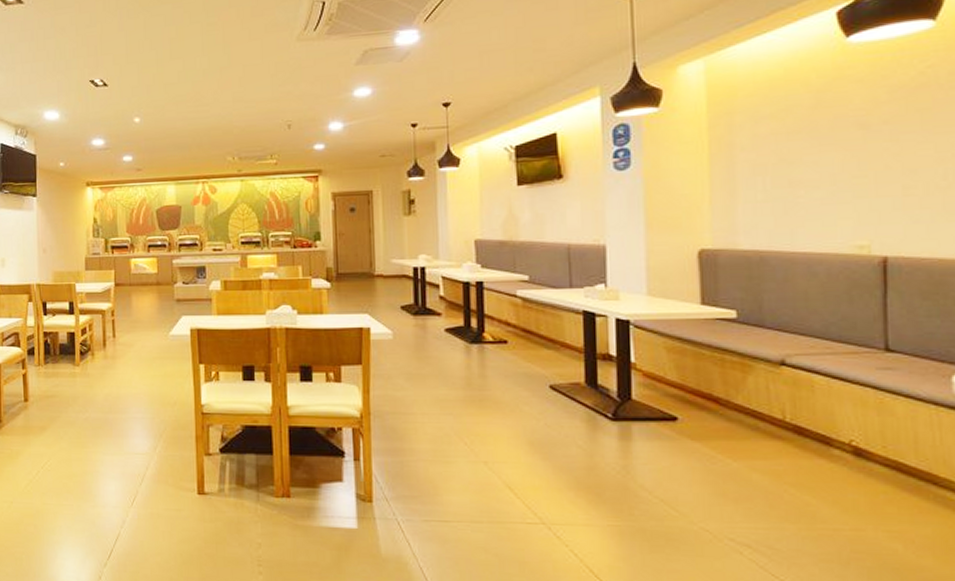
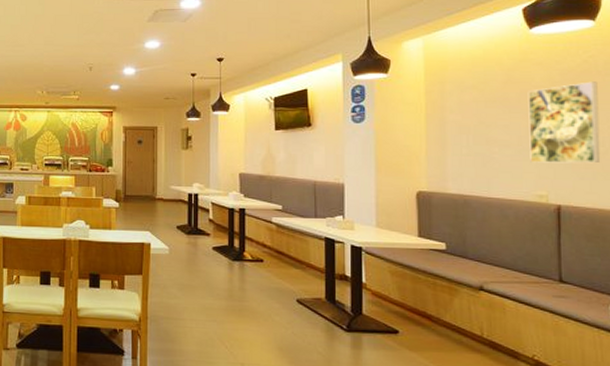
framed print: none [843,98,941,206] -> present [528,81,600,164]

